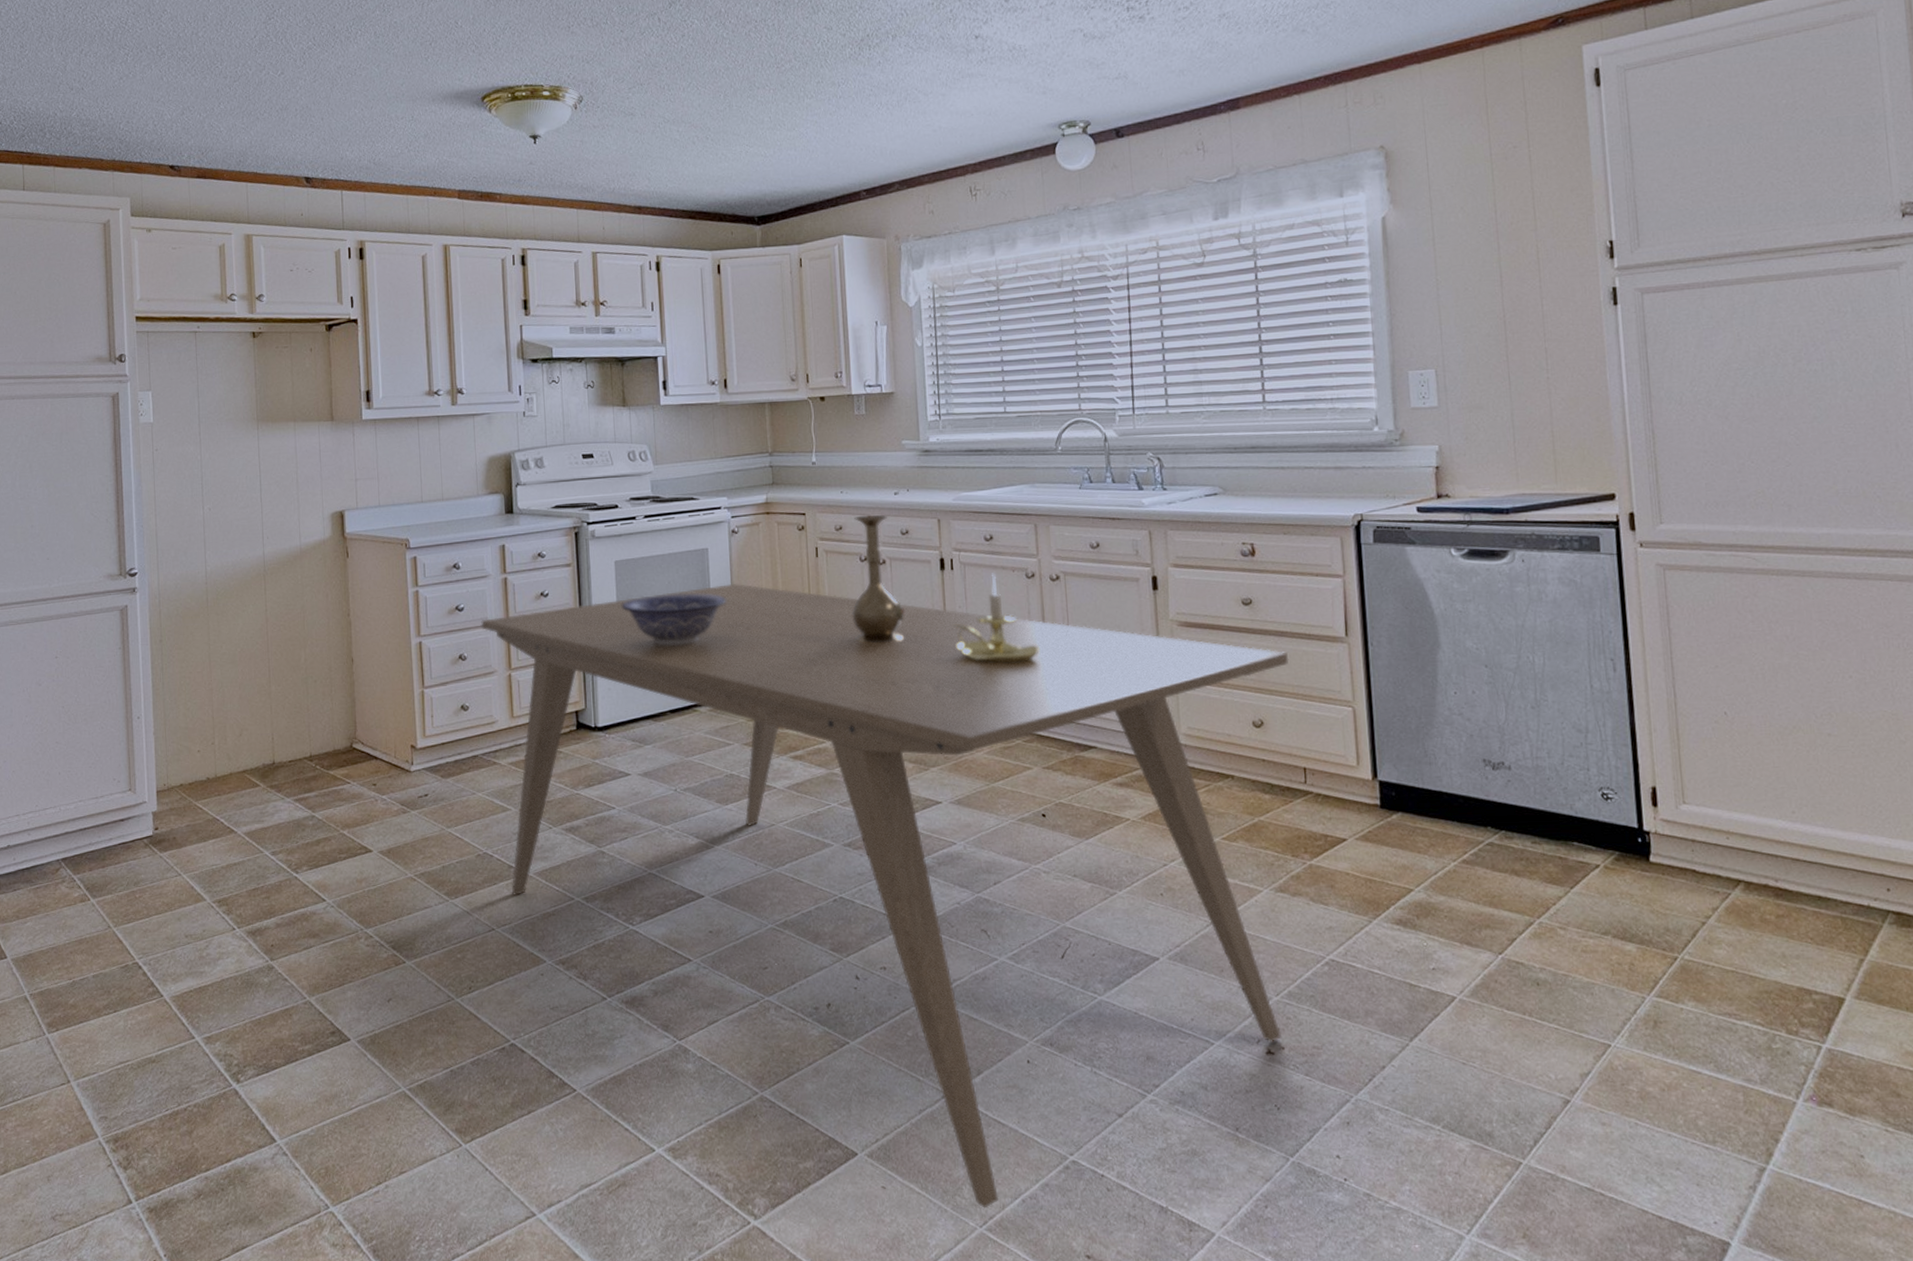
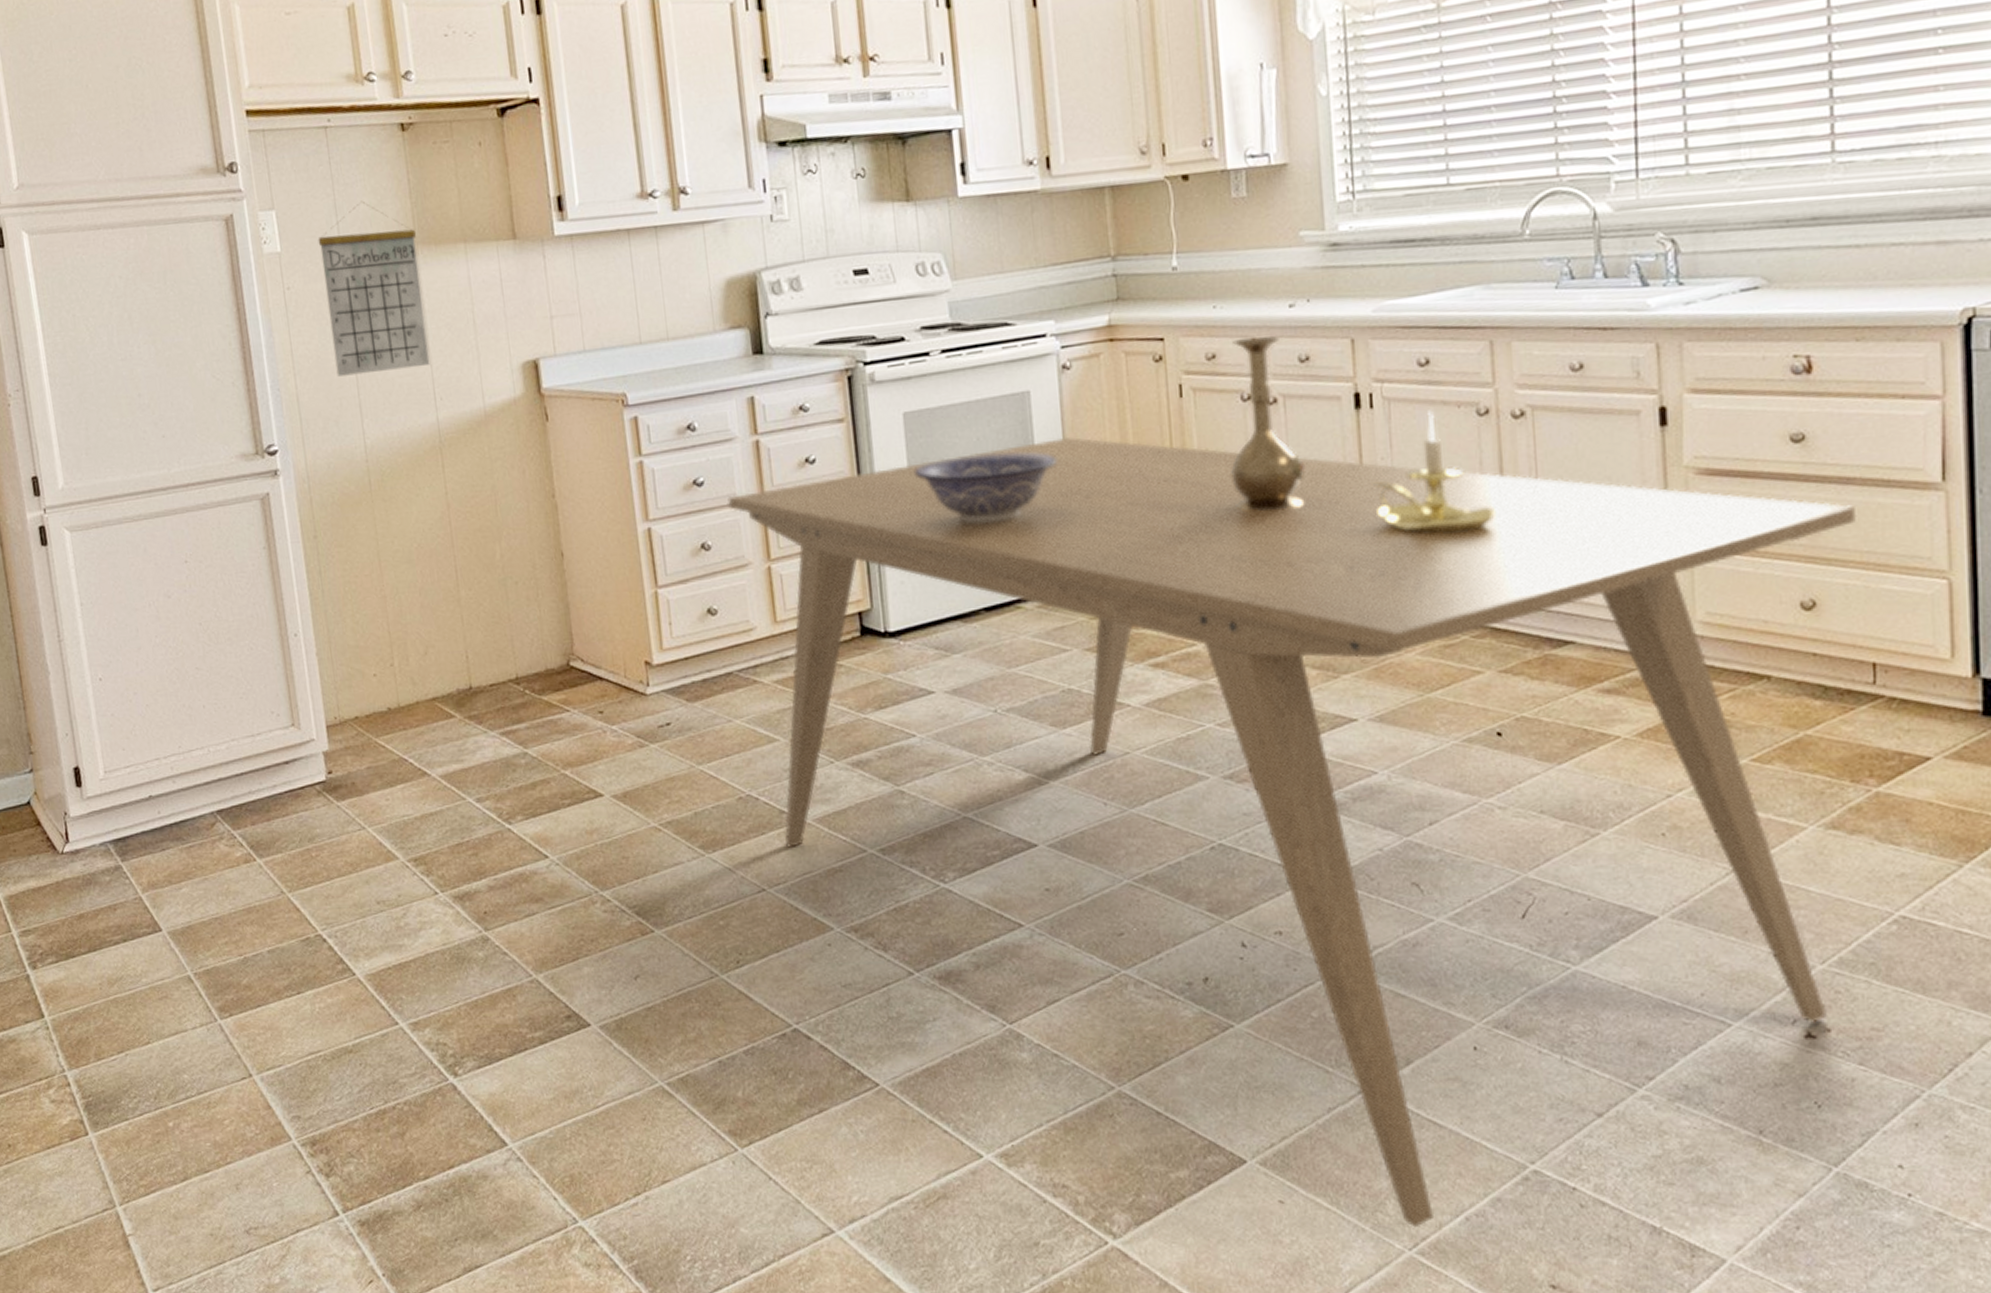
calendar: none [182,387,261,518] -> present [318,200,430,377]

